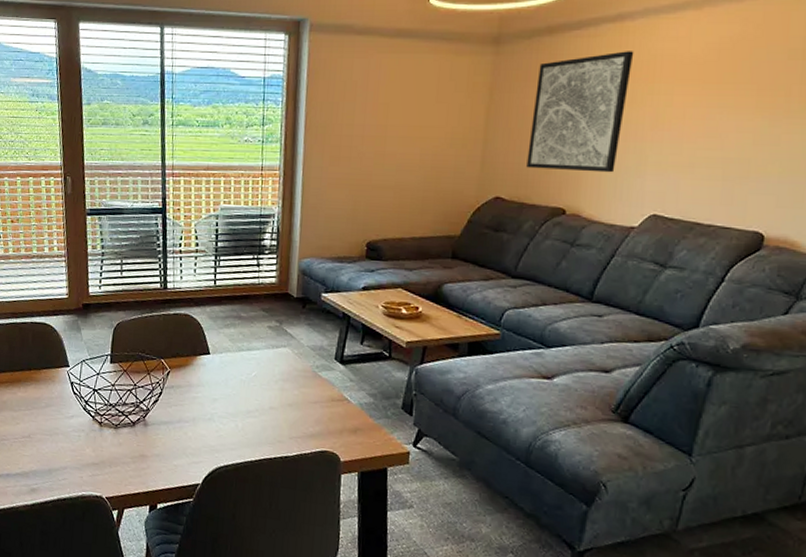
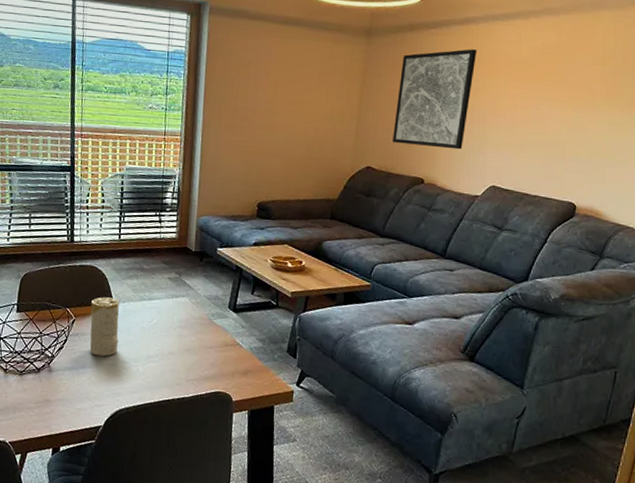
candle: none [185,347,217,411] -> present [89,297,120,357]

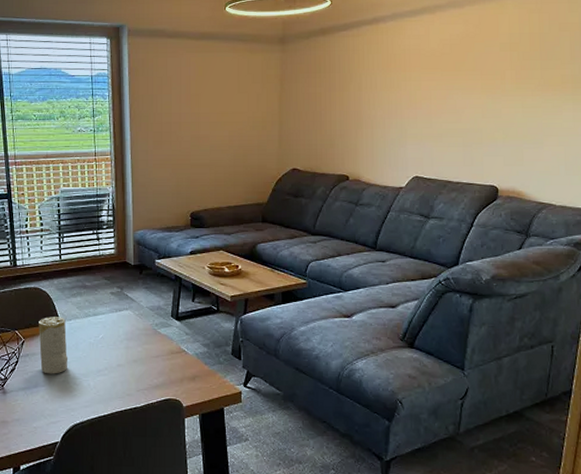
wall art: present [392,49,477,150] -> none [315,47,389,145]

